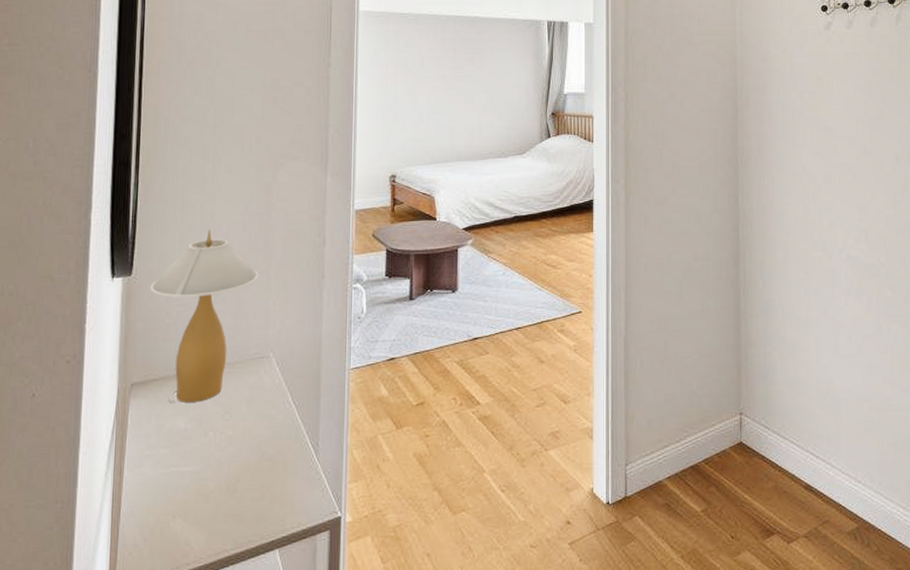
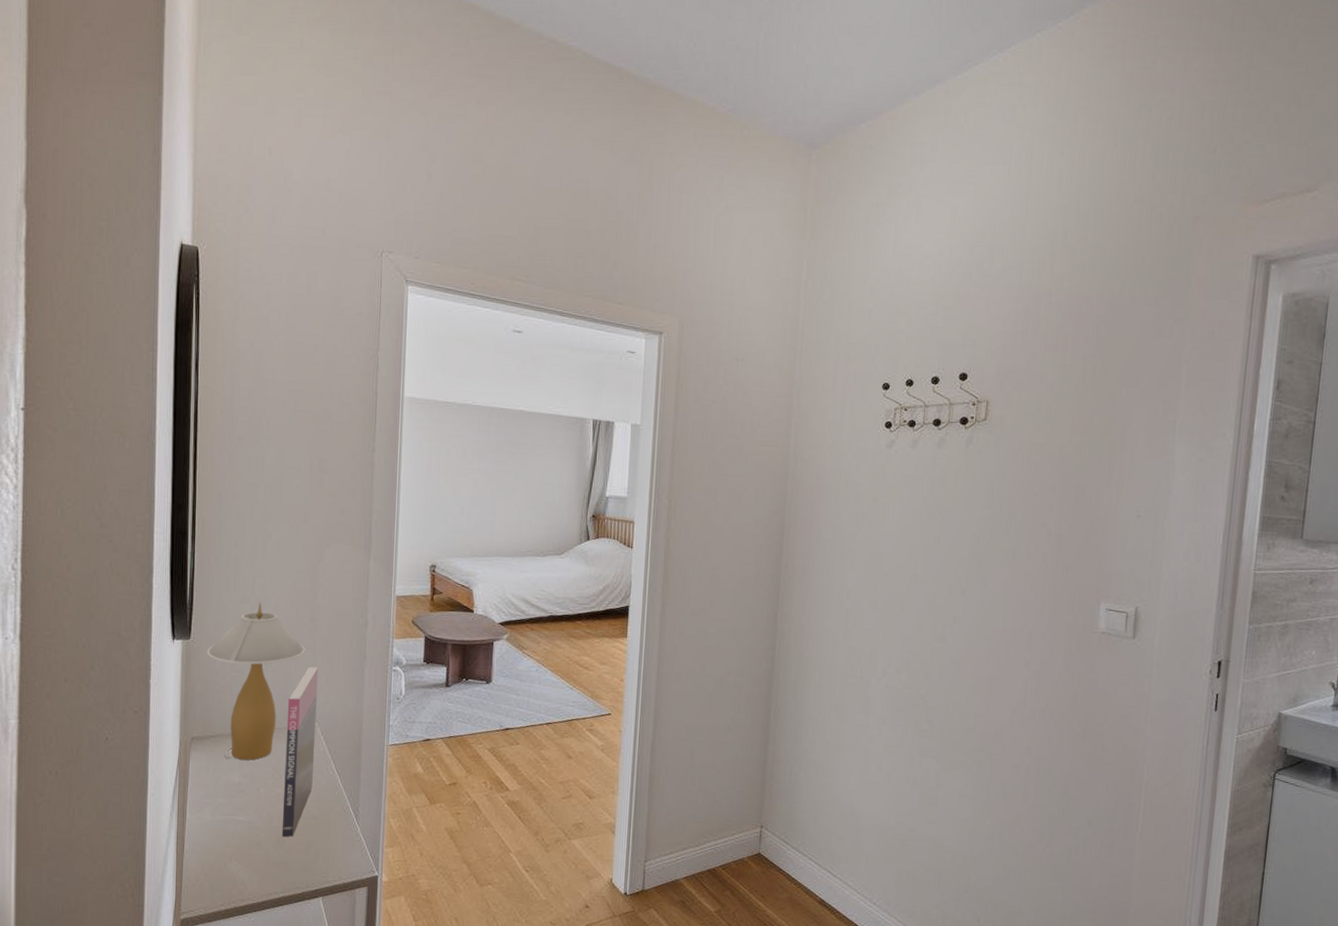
book: none [233,292,274,485] -> present [281,666,319,838]

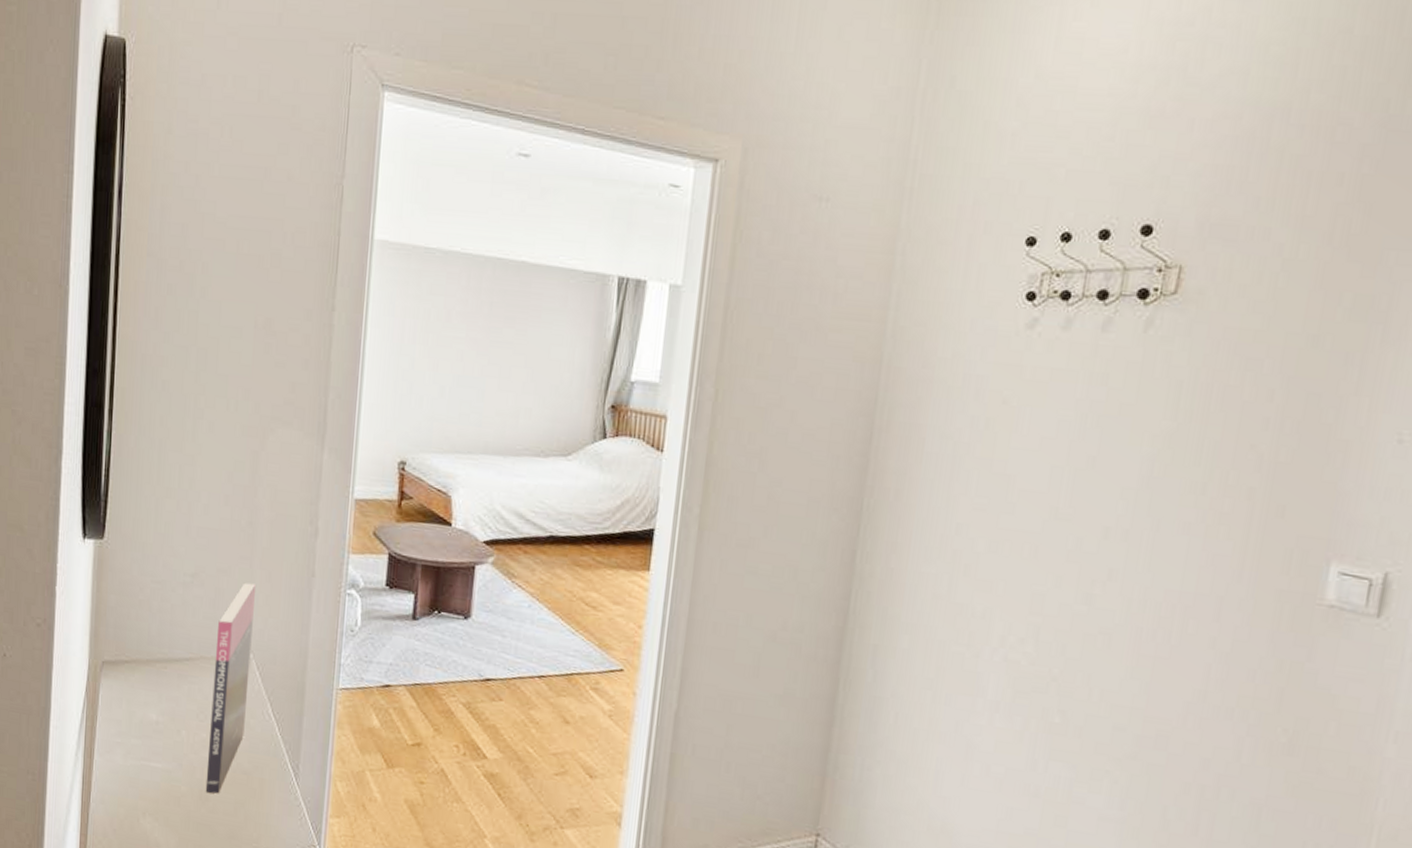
table lamp: present [207,602,305,760] -> none [123,497,241,695]

